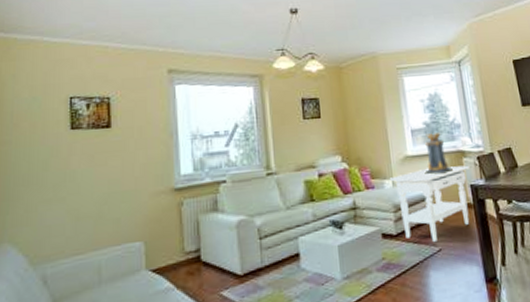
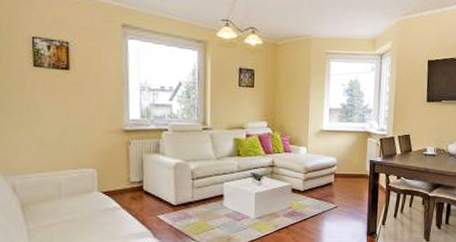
side table: present [389,165,470,243] -> none [304,142,372,201]
pedestal: present [423,132,454,176] -> none [333,114,359,149]

